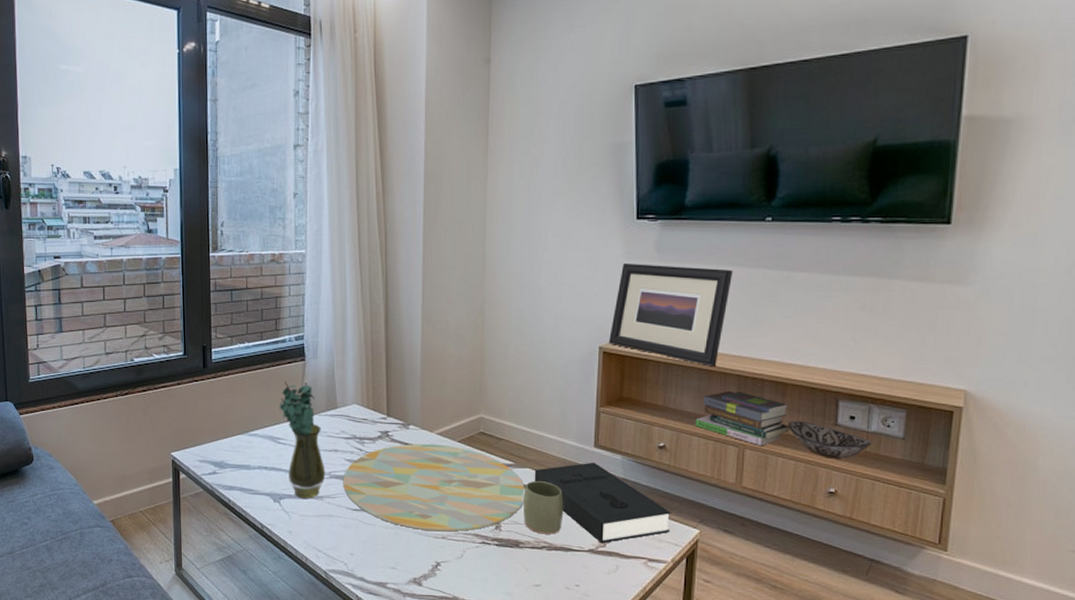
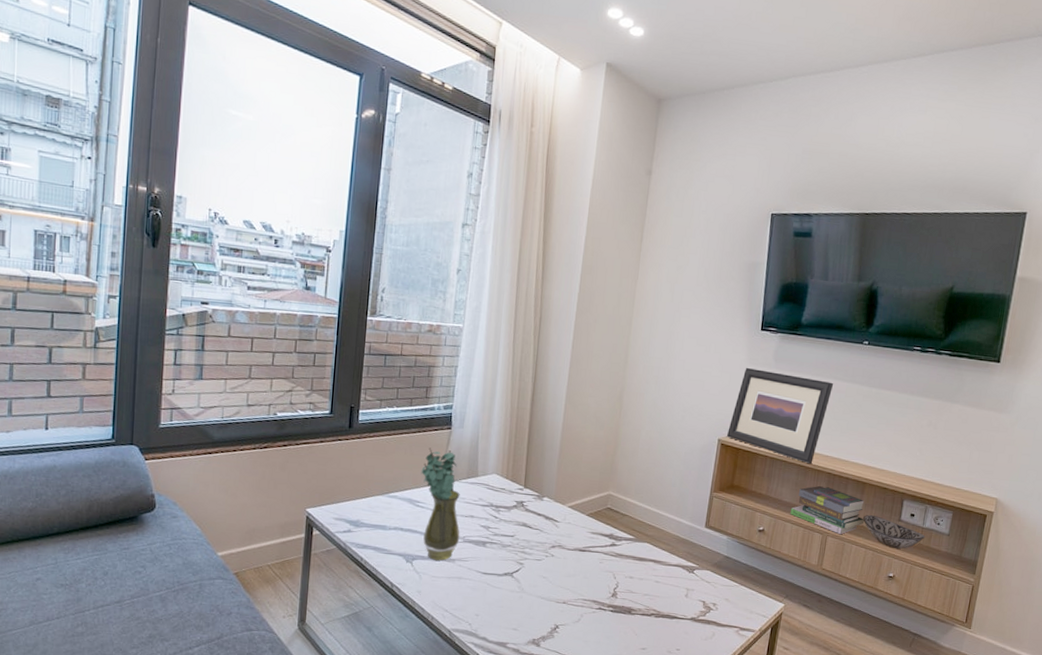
decorative tray: present [343,444,525,532] -> none [475,514,642,598]
mug: present [522,480,564,535] -> none [637,554,675,603]
booklet: present [534,462,671,543] -> none [650,540,763,612]

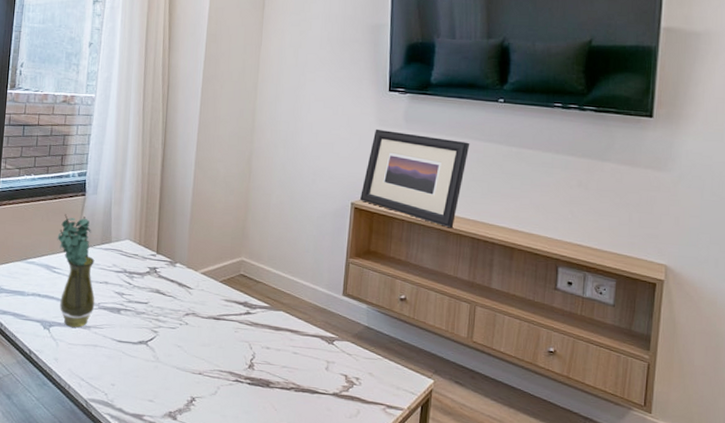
books: present [790,485,865,535] -> none [433,251,516,305]
decorative bowl: present [862,514,926,549] -> none [513,282,587,321]

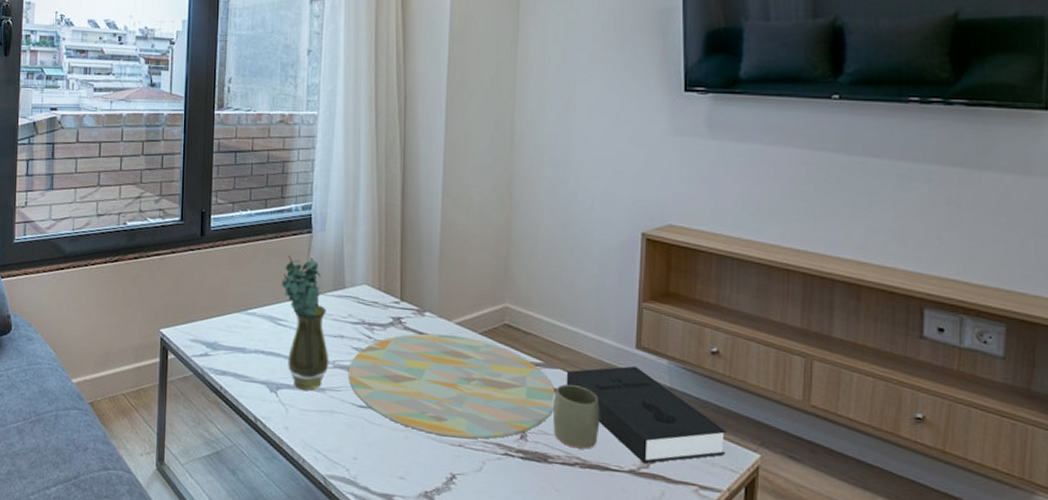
decorative tray: none [110,281,278,368] -> present [348,333,555,439]
mug: none [275,323,313,377] -> present [552,384,600,449]
booklet: none [287,309,409,387] -> present [566,365,727,463]
picture frame: present [359,129,470,228] -> none [652,139,796,262]

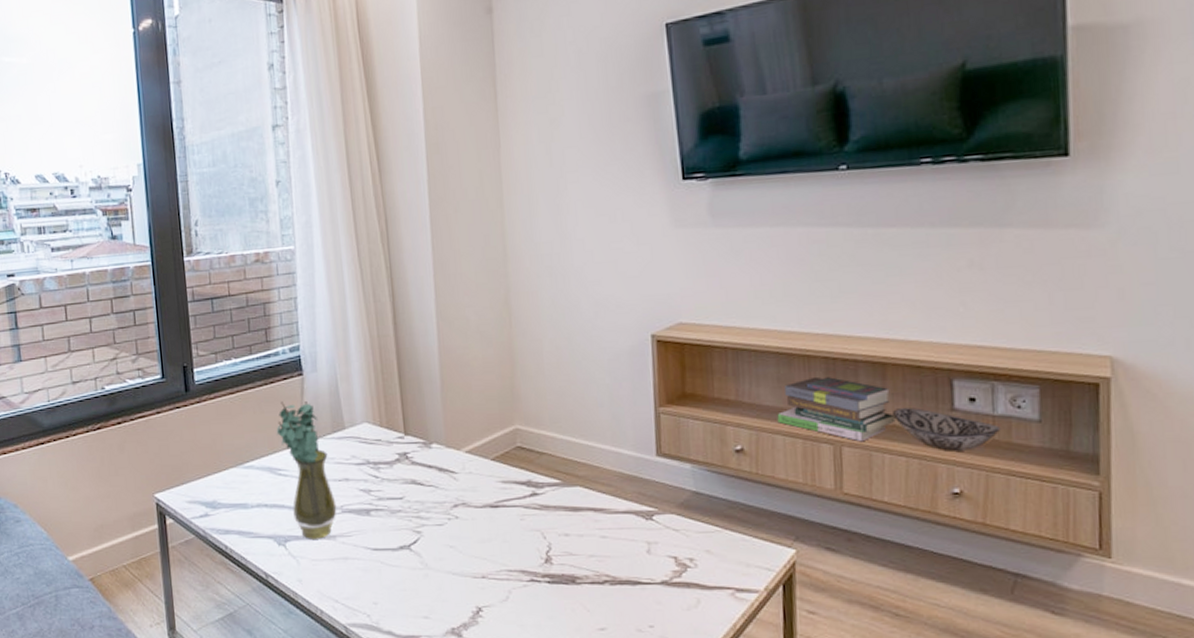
decorative tray: present [348,333,555,439] -> none [357,464,578,570]
mug: present [552,384,600,449] -> none [575,500,627,566]
booklet: present [566,365,727,463] -> none [586,474,759,572]
books: none [753,290,866,358] -> present [777,376,896,442]
decorative bowl: none [863,329,967,378] -> present [892,407,1001,451]

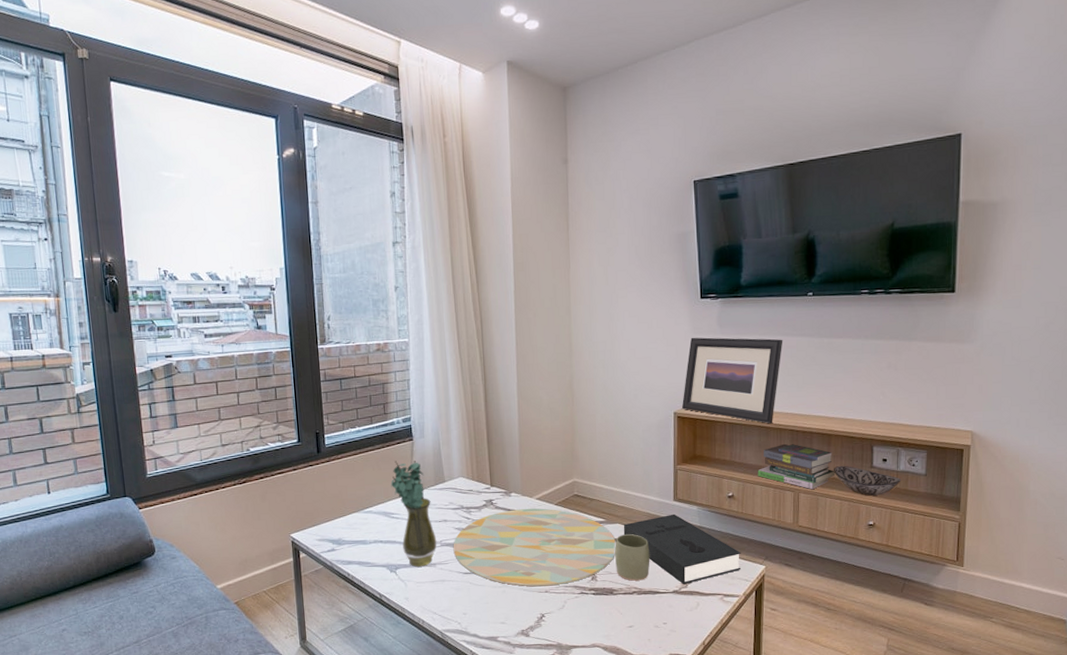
decorative tray: none [357,464,578,570] -> present [453,508,616,587]
mug: none [575,500,627,566] -> present [614,533,650,581]
booklet: none [586,474,759,572] -> present [623,514,741,584]
picture frame: none [661,231,806,349] -> present [681,337,783,424]

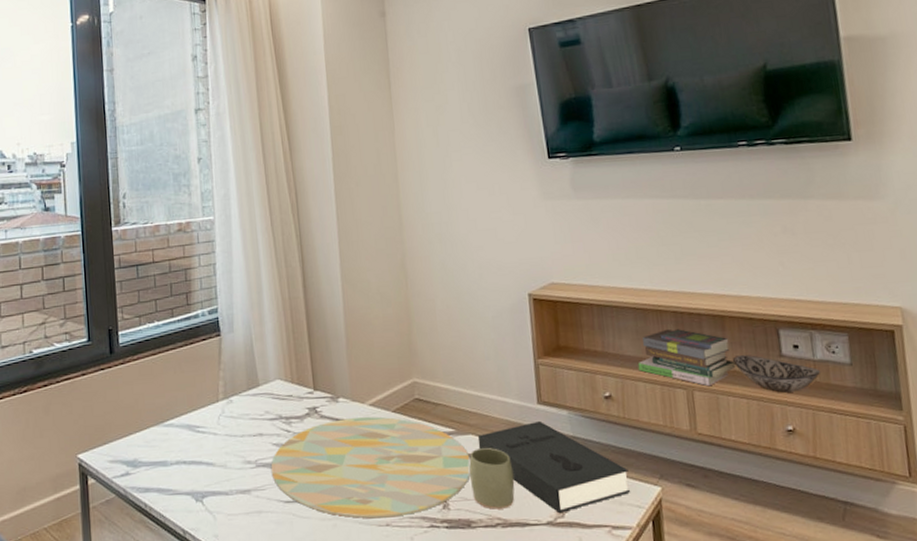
vase: present [390,461,437,567] -> none [195,361,252,494]
picture frame: present [681,337,783,424] -> none [537,202,652,305]

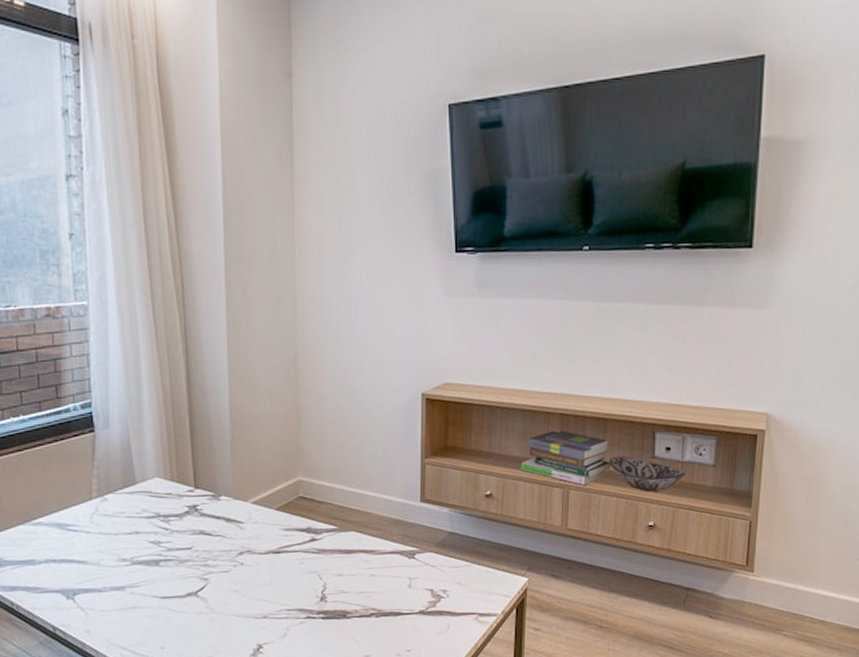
decorative tray: present [271,416,471,519] -> none [147,514,351,612]
mug: present [469,447,515,509] -> none [348,543,392,601]
booklet: present [477,420,630,513] -> none [359,517,500,602]

